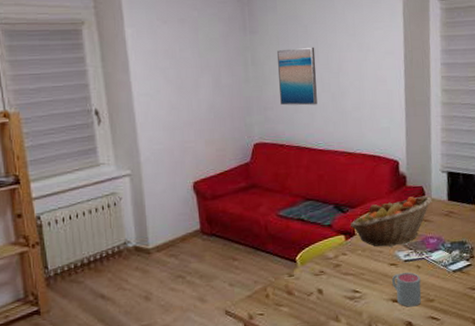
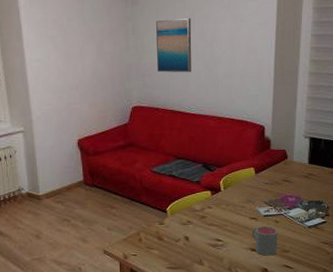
fruit basket: present [351,195,432,247] -> none [217,158,294,203]

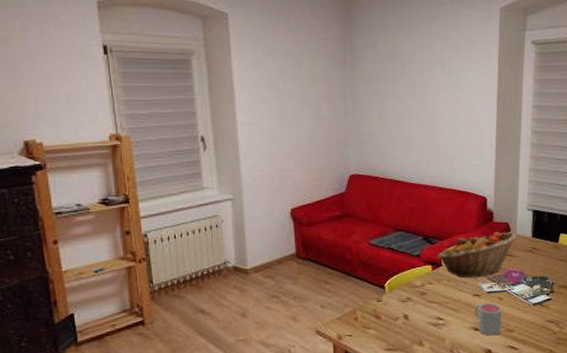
wall art: present [155,17,192,73] -> none [375,85,412,141]
fruit basket: none [217,158,294,203] -> present [438,232,517,278]

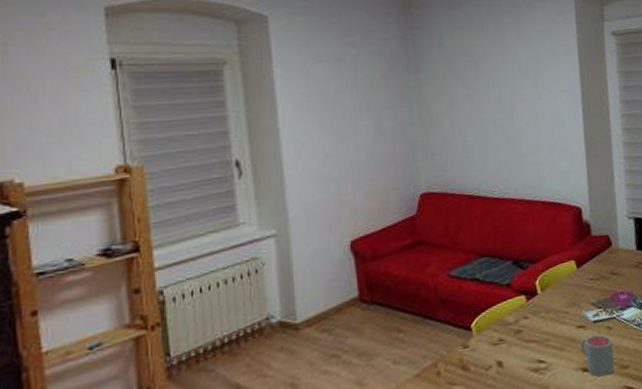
fruit basket: present [438,232,517,278] -> none [531,245,620,307]

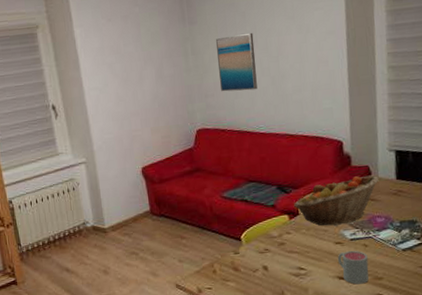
wall art: none [444,85,490,150] -> present [215,32,257,92]
fruit basket: none [531,245,620,307] -> present [294,175,379,226]

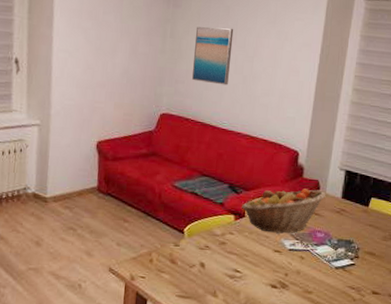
mug: present [337,250,369,285] -> none [273,260,302,295]

